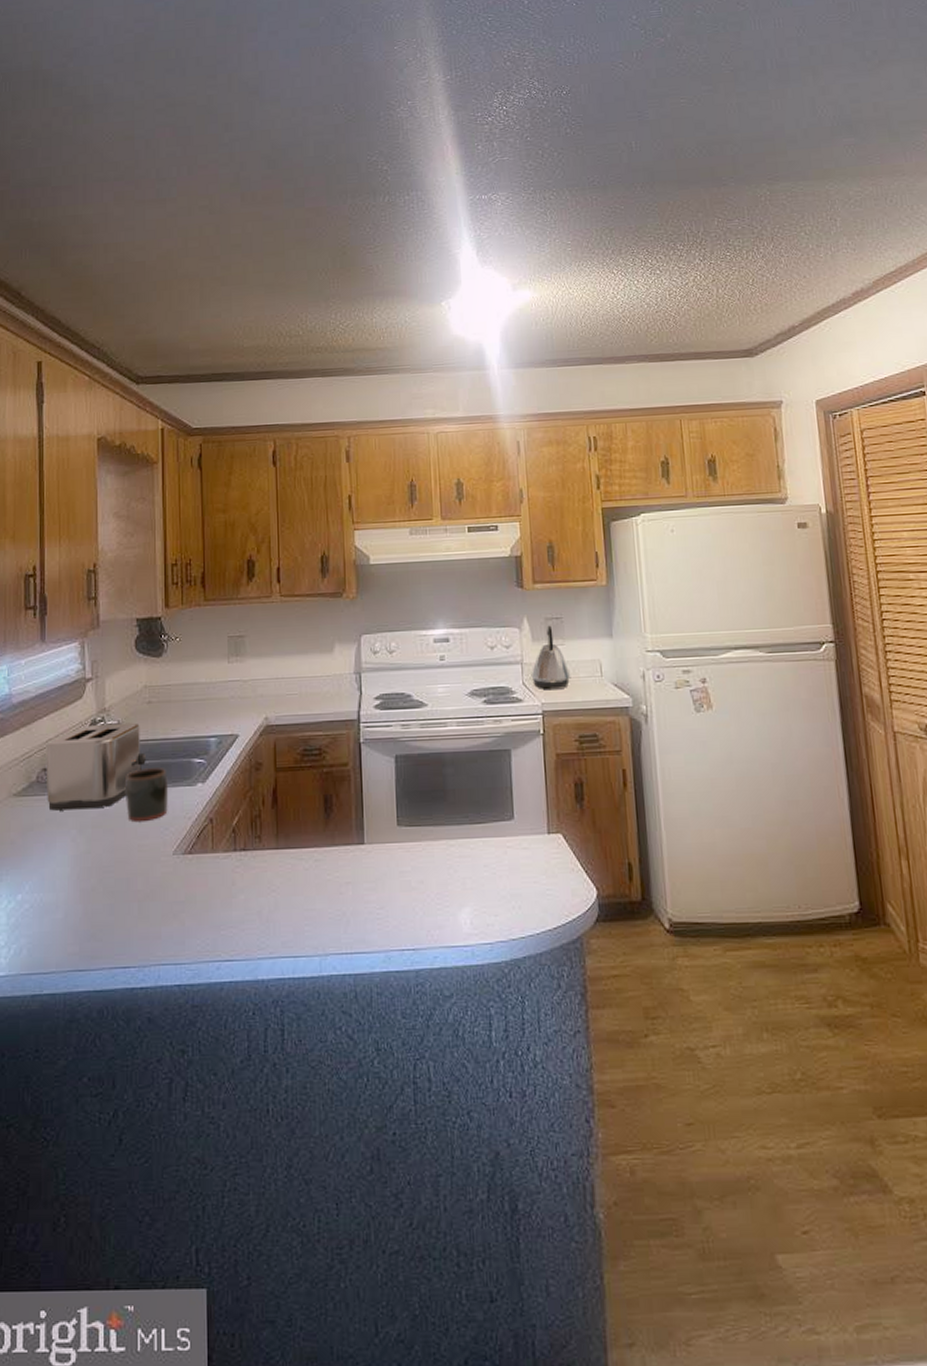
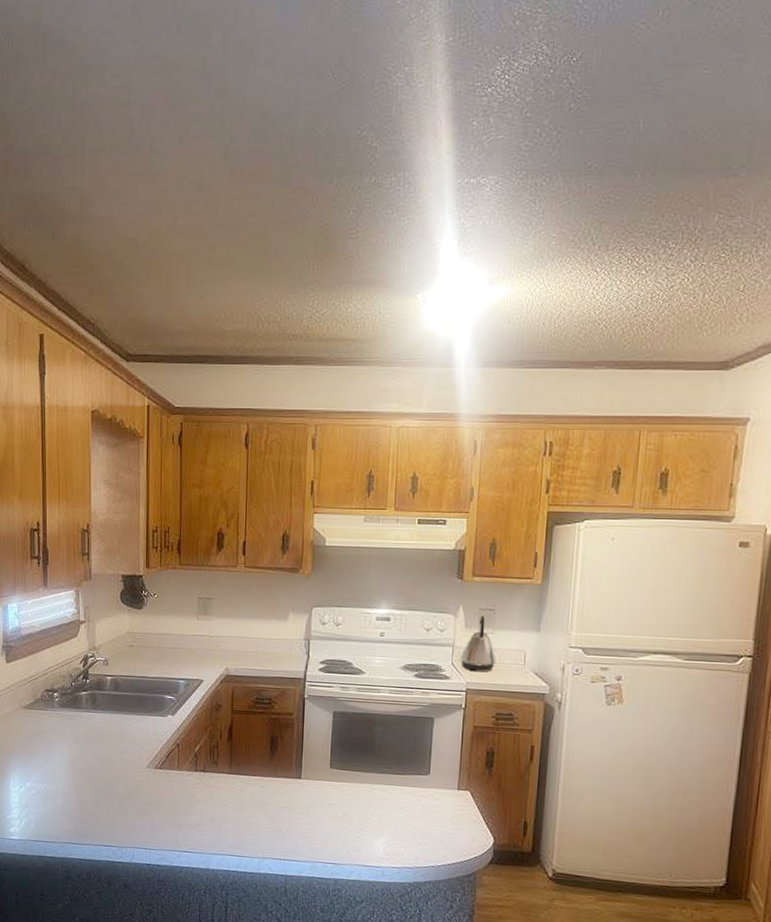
toaster: present [46,722,146,811] -> none [48,659,127,726]
mug: present [126,768,168,822] -> none [110,698,144,740]

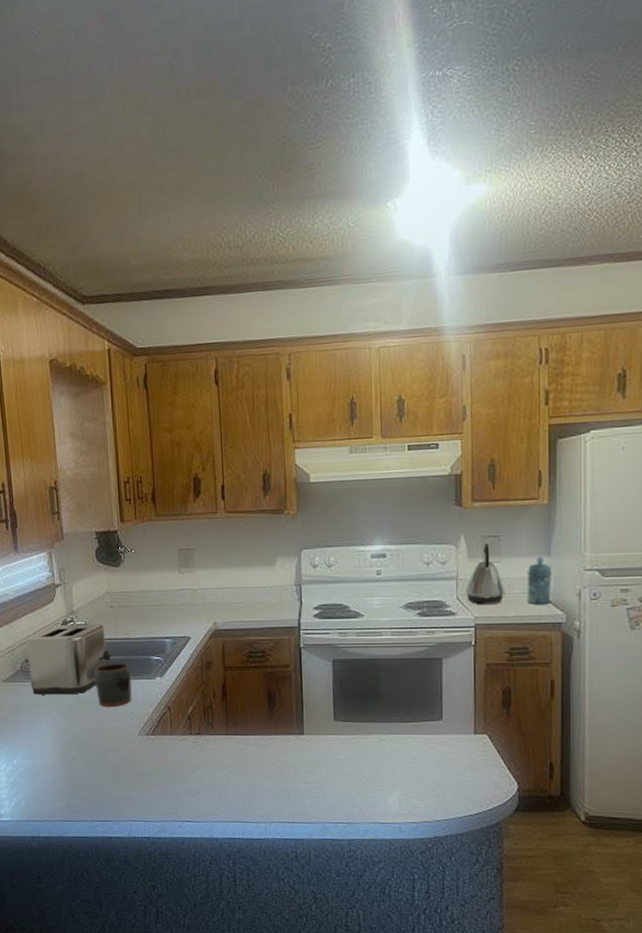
toaster: none [48,659,127,726] -> present [26,623,111,695]
mug: none [110,698,144,740] -> present [95,663,132,708]
canister: none [515,632,541,676] -> present [526,557,553,605]

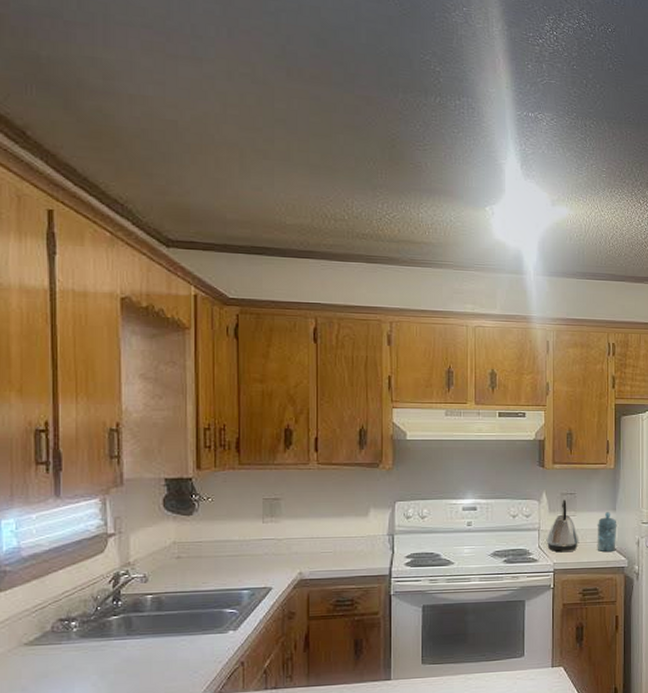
toaster: present [26,623,111,695] -> none [62,576,174,659]
mug: present [95,663,132,708] -> none [152,617,197,667]

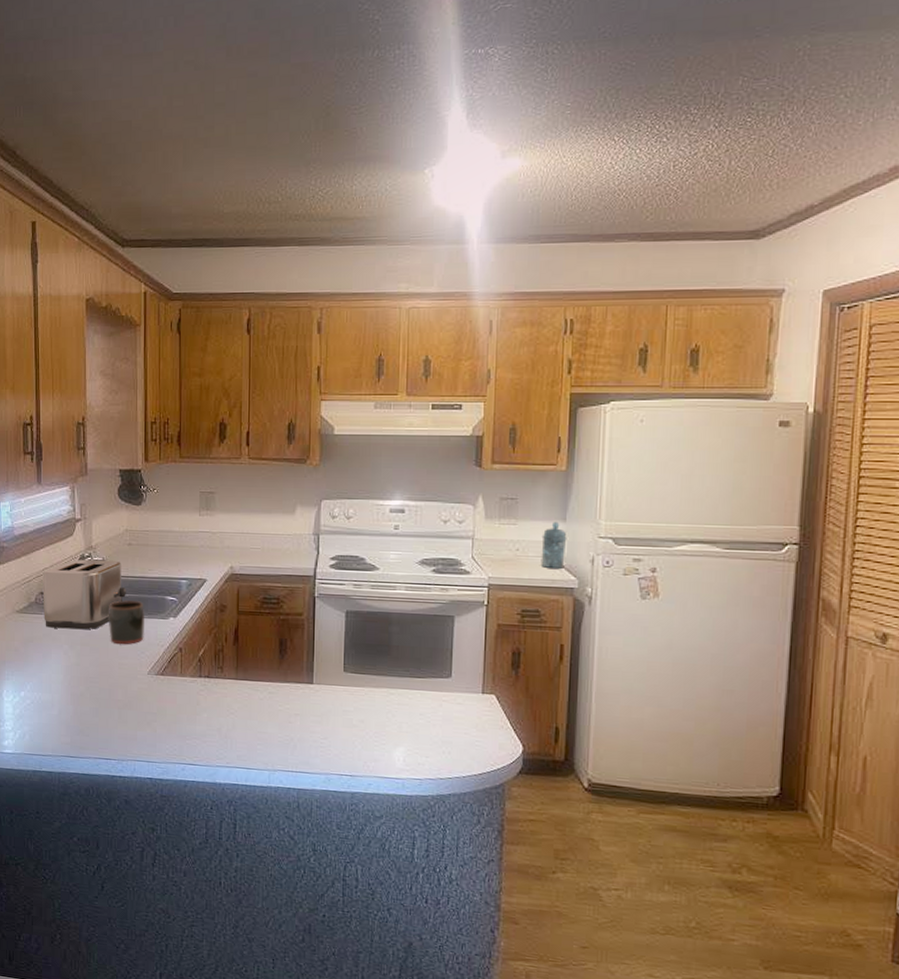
toaster: none [62,576,174,659] -> present [42,559,126,630]
mug: none [152,617,197,667] -> present [109,600,144,645]
kettle: present [546,499,579,553] -> none [480,505,520,566]

